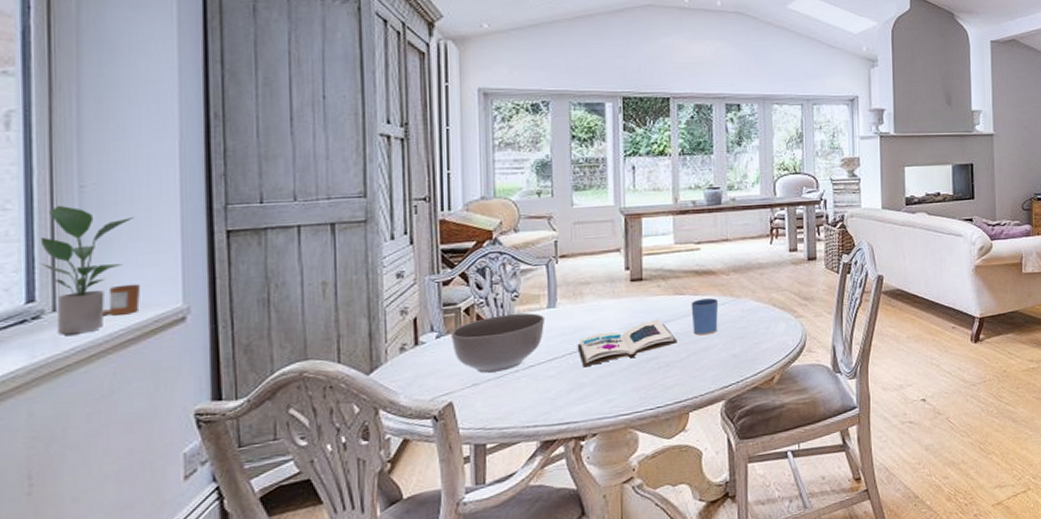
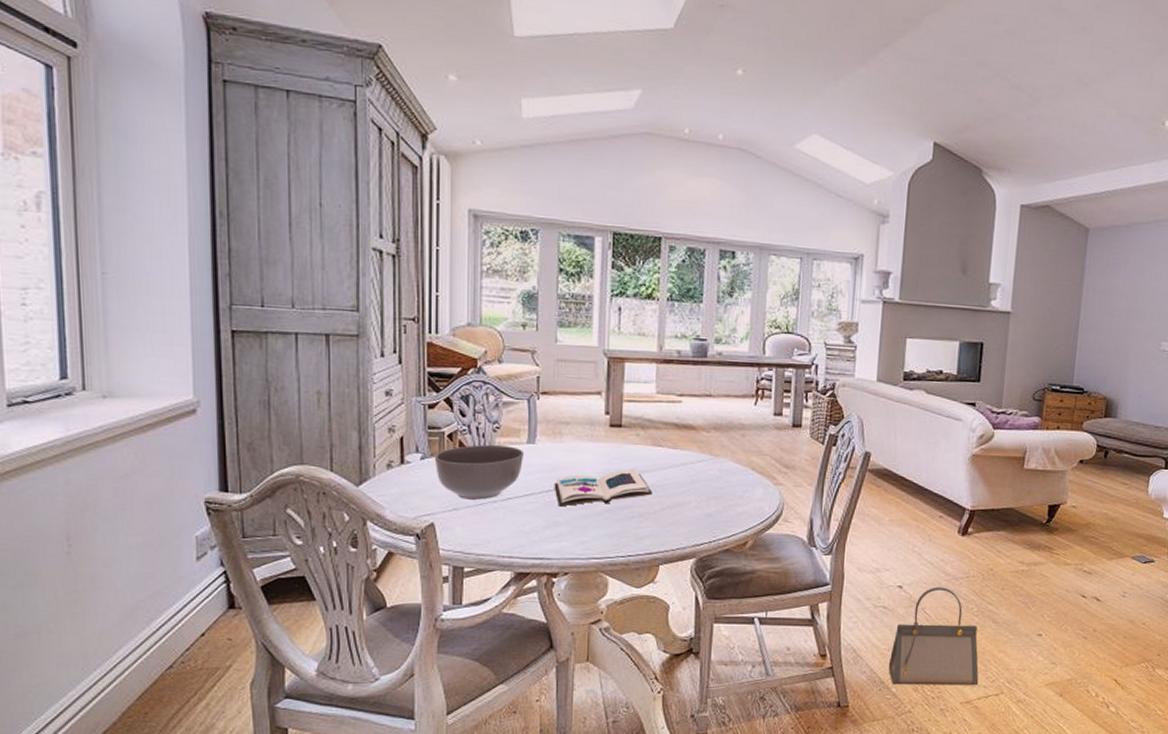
potted plant: present [40,205,134,335] -> none [70,289,150,414]
candle: present [102,283,141,316] -> none [125,372,157,401]
mug: present [691,298,719,336] -> none [668,453,697,491]
handbag: none [920,394,1007,498] -> present [888,587,979,686]

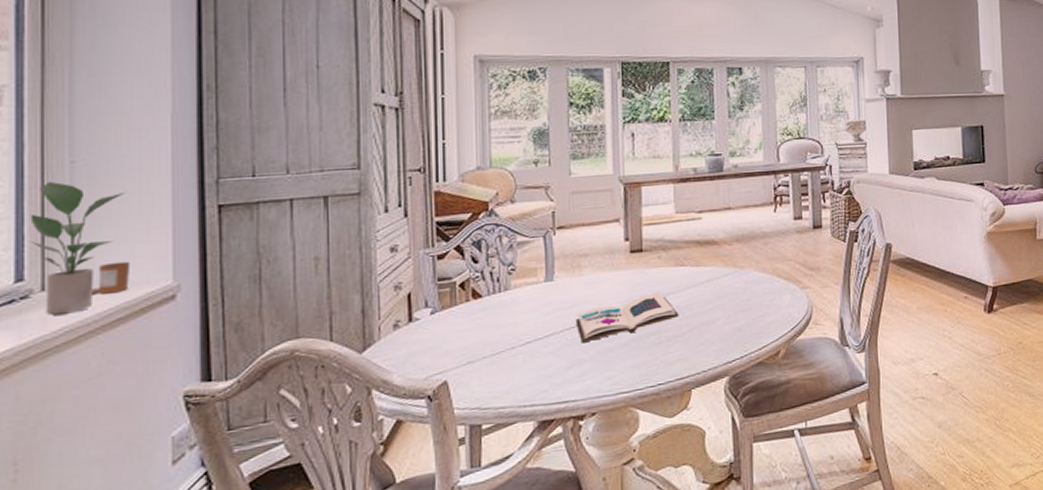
potted plant: none [70,289,150,414] -> present [30,181,125,315]
candle: none [125,372,157,401] -> present [92,261,131,295]
bowl: present [434,444,525,500] -> none [445,287,543,350]
handbag: present [888,587,979,686] -> none [934,367,1024,478]

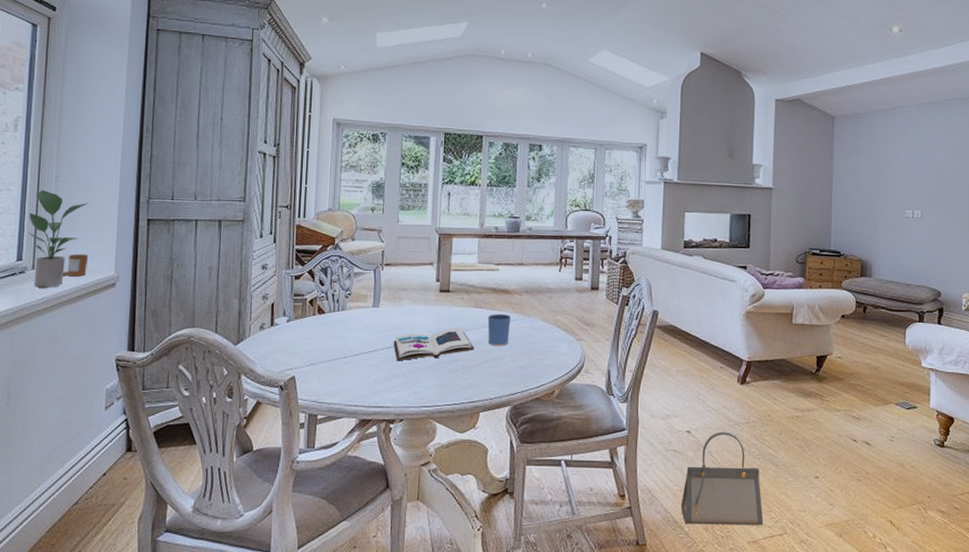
mug: none [692,269,722,309] -> present [487,314,511,346]
handbag: none [934,367,1024,478] -> present [680,431,764,526]

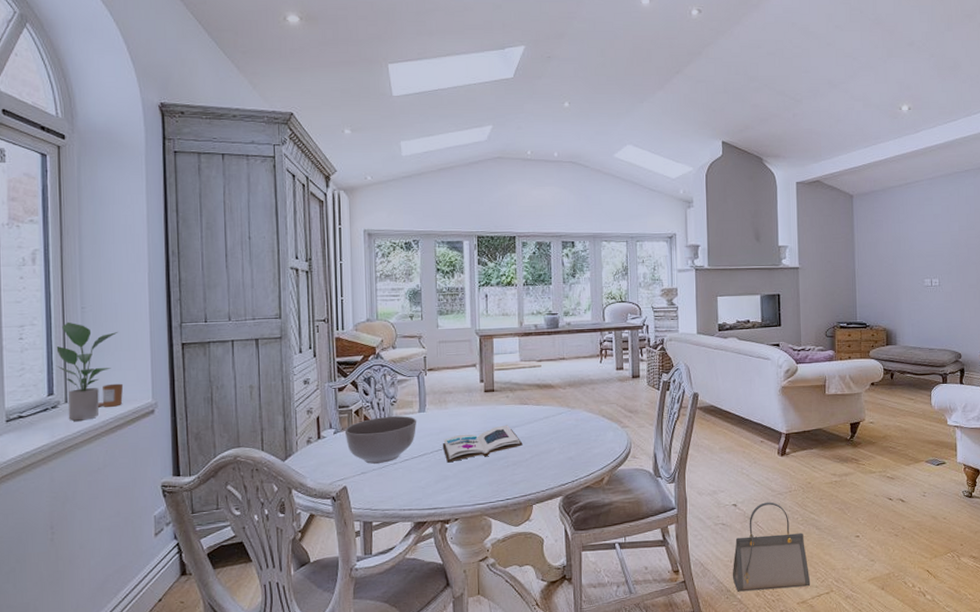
bowl: none [297,308,370,356] -> present [344,415,417,464]
mug: present [487,314,511,346] -> none [534,408,557,440]

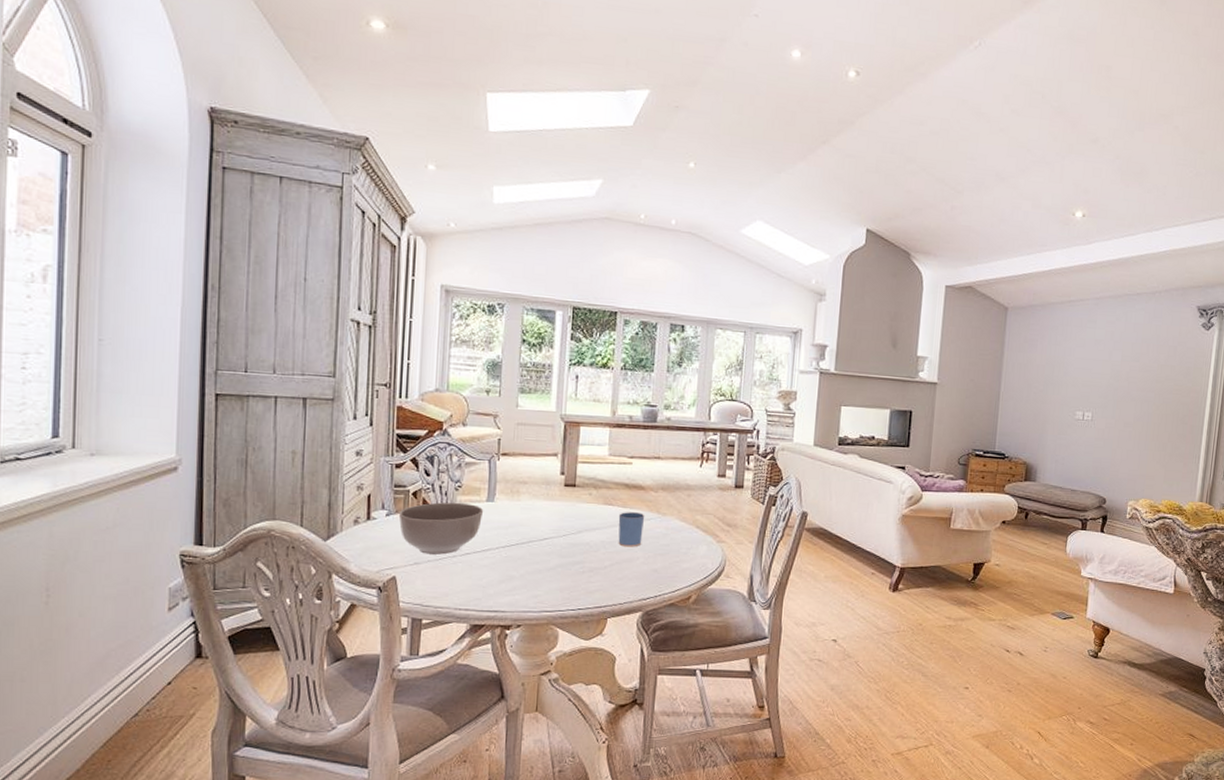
potted plant: present [56,322,118,421] -> none [65,354,141,471]
candle: present [98,383,124,407] -> none [111,431,143,459]
book: present [442,425,523,463] -> none [510,525,603,562]
mug: none [534,408,557,440] -> present [618,512,645,547]
handbag: present [732,502,811,592] -> none [823,641,909,737]

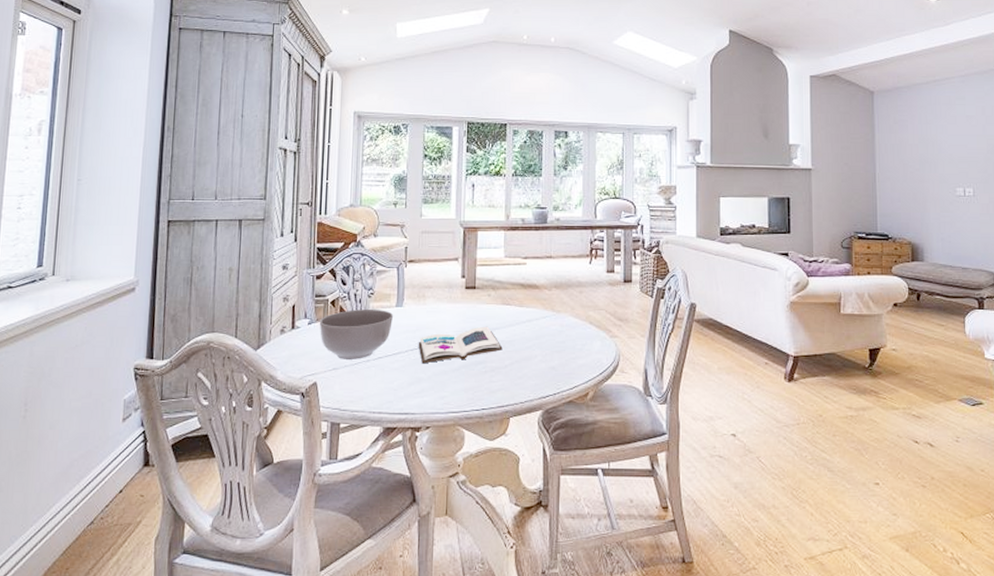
book: none [510,525,603,562] -> present [418,326,503,364]
mug: present [618,512,645,547] -> none [516,311,541,346]

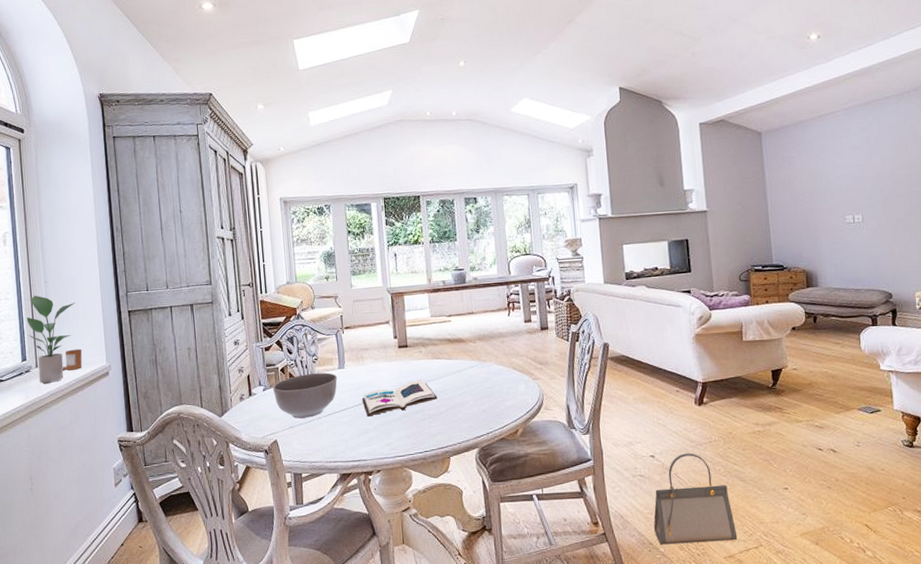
potted plant: none [49,193,109,295] -> present [26,295,75,383]
candle: none [83,258,109,282] -> present [62,348,83,371]
handbag: none [729,434,821,539] -> present [653,453,738,545]

